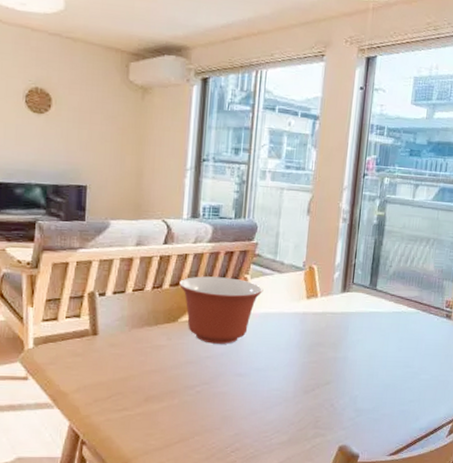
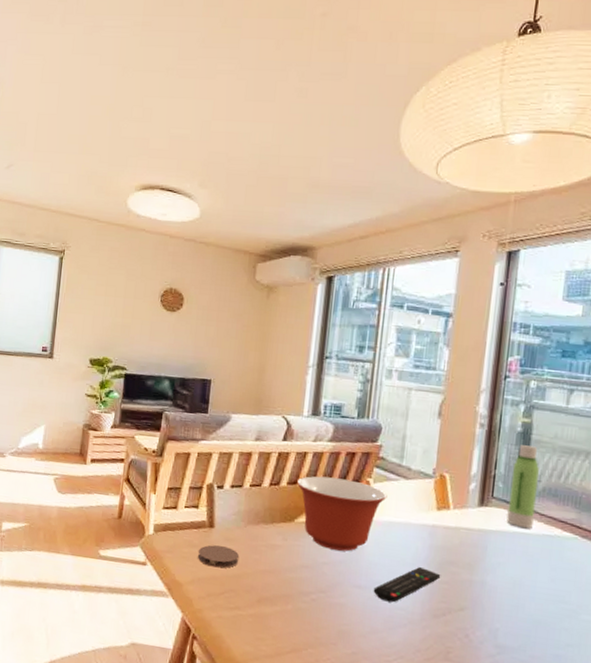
coaster: none [82,352,125,374] -> present [197,545,240,568]
remote control: none [252,350,311,385] -> present [373,566,441,603]
water bottle: none [364,235,391,307] -> present [506,445,539,528]

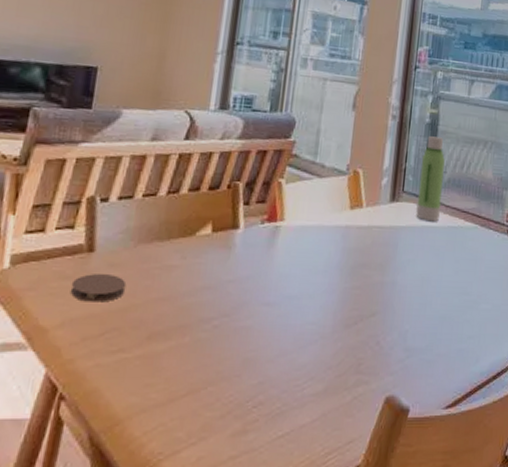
mixing bowl: present [297,476,387,552] -> none [200,179,300,265]
remote control: present [373,566,441,603] -> none [283,273,353,317]

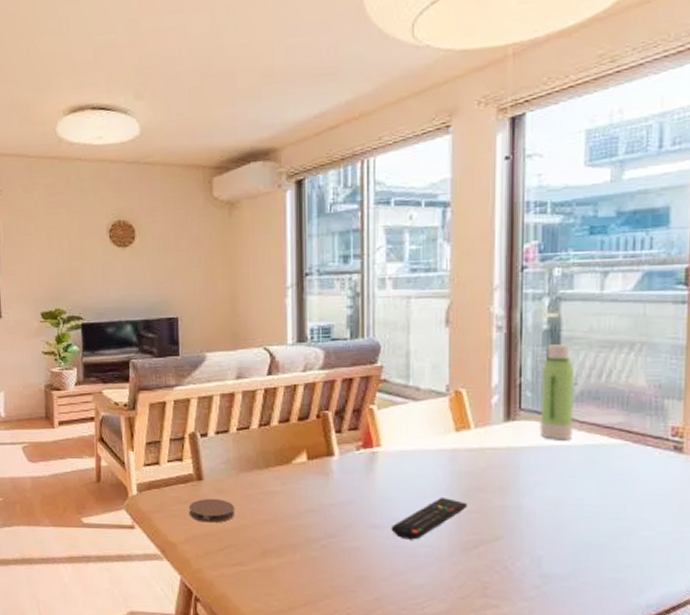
remote control: none [283,273,353,317] -> present [391,496,468,540]

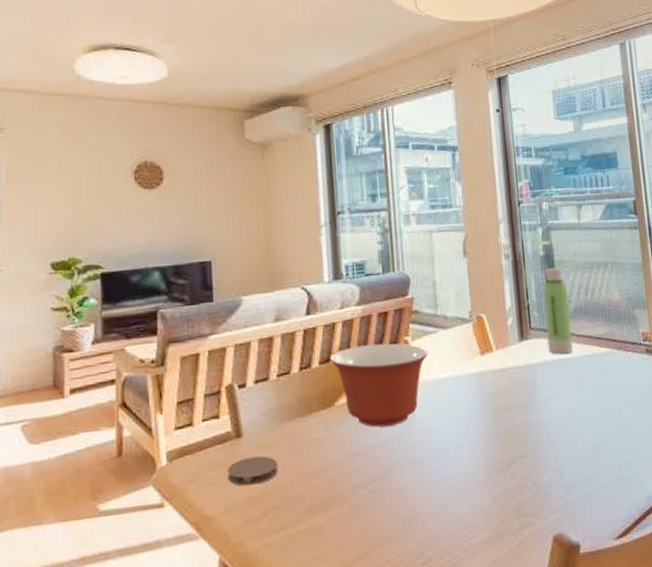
mixing bowl: none [290,409,396,489] -> present [330,343,429,428]
remote control: present [391,496,468,540] -> none [433,420,498,470]

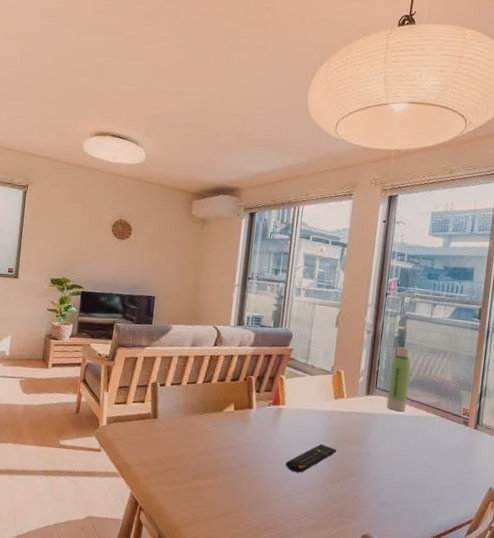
coaster: present [227,456,279,486] -> none [143,432,179,452]
mixing bowl: present [330,343,429,428] -> none [225,374,297,434]
remote control: none [433,420,498,470] -> present [285,443,337,473]

